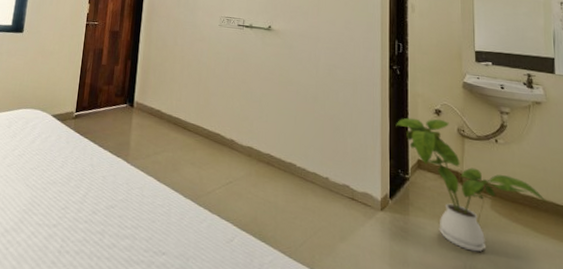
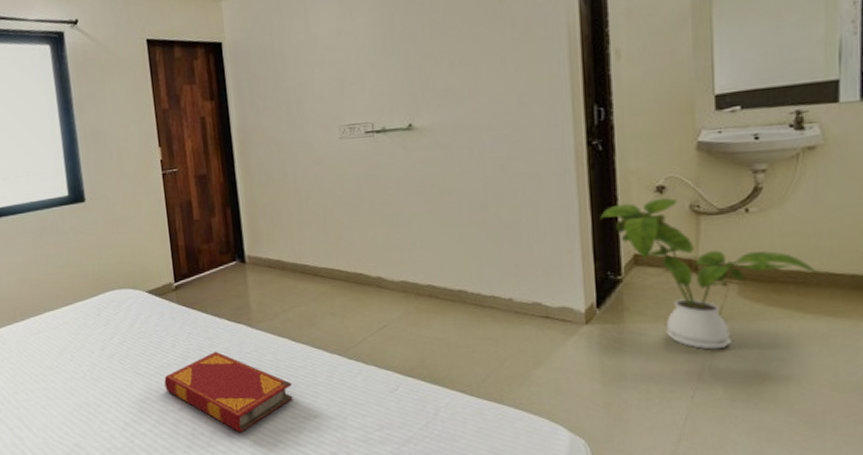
hardback book: none [46,177,150,257] -> present [164,351,293,433]

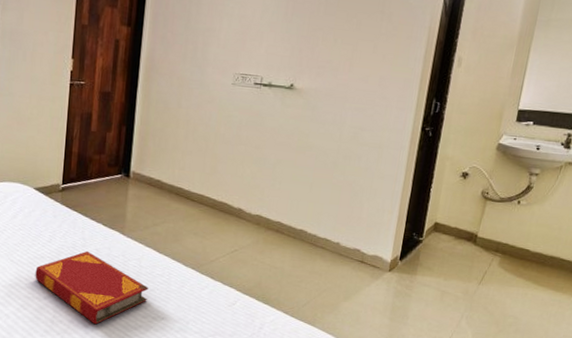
house plant: present [600,197,819,350] -> none [418,181,554,304]

